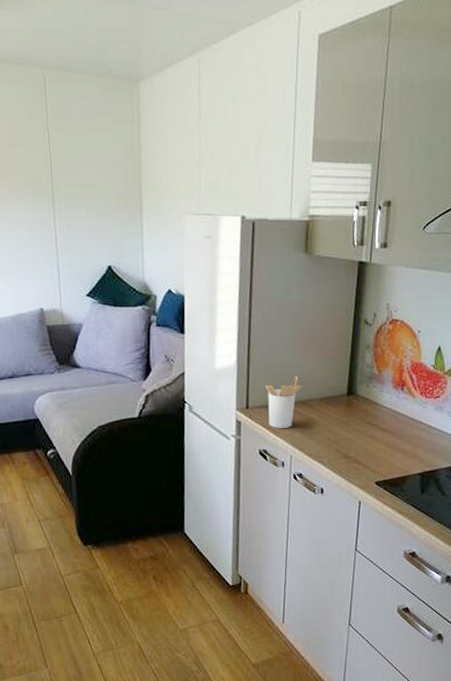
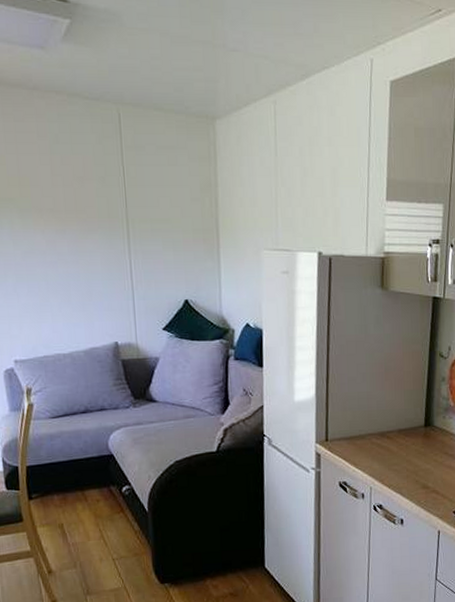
utensil holder: present [265,376,302,428] -> none [344,409,380,460]

